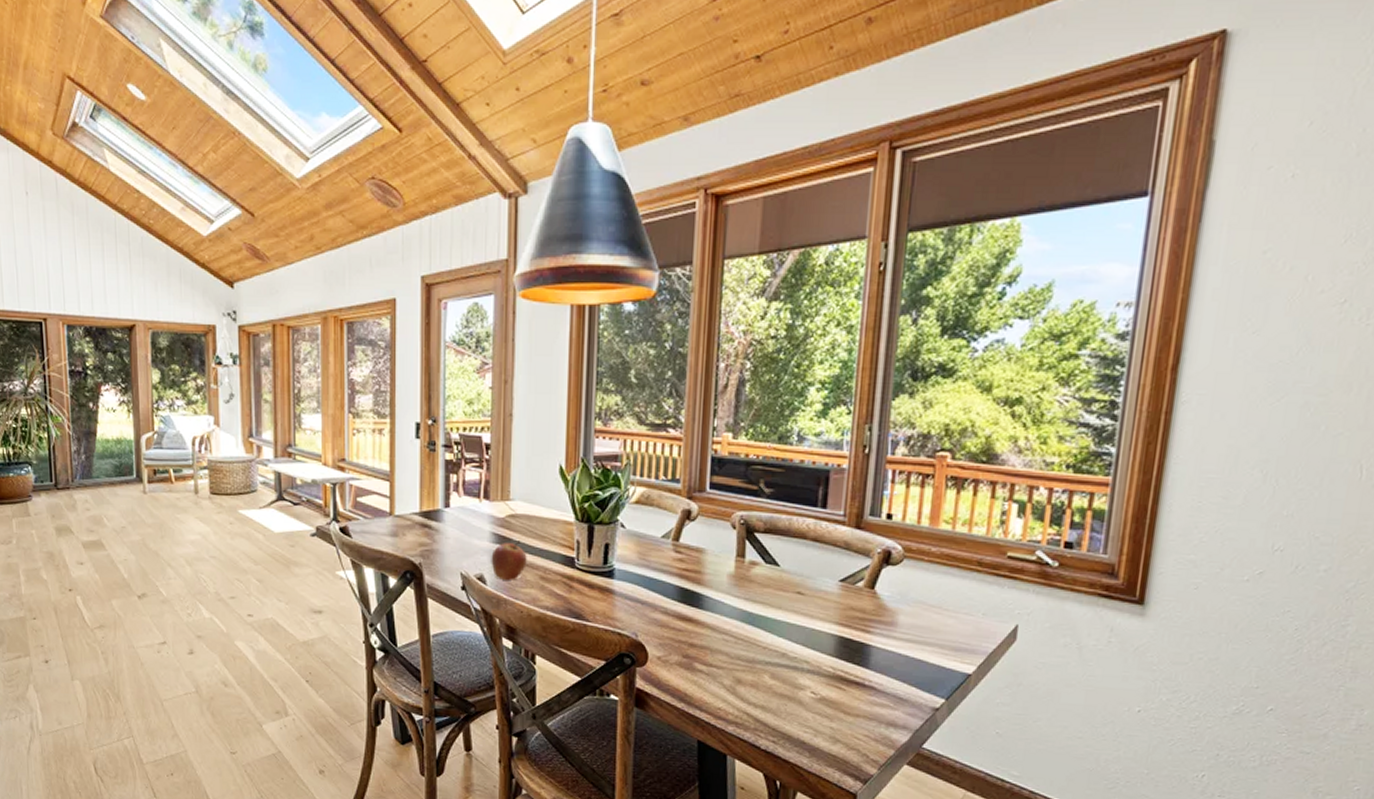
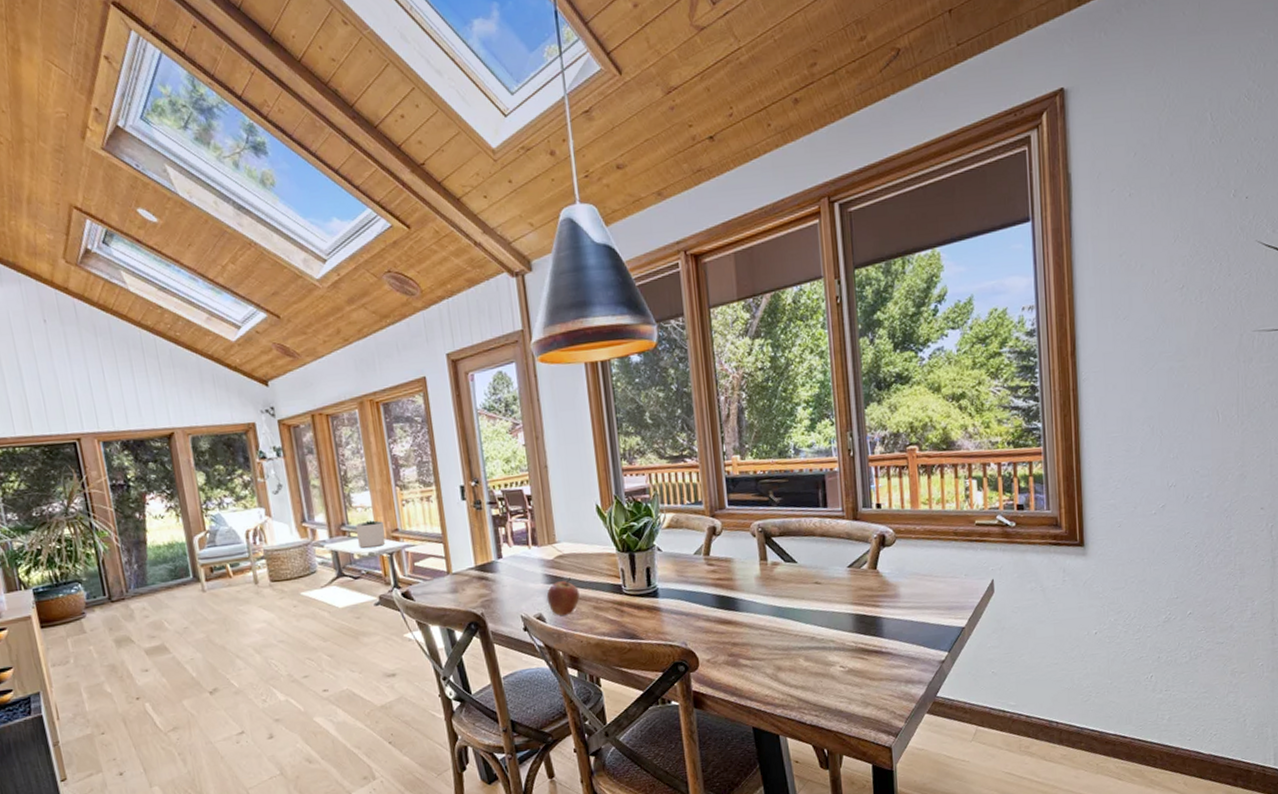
planter: none [303,446,332,474] -> present [356,520,386,548]

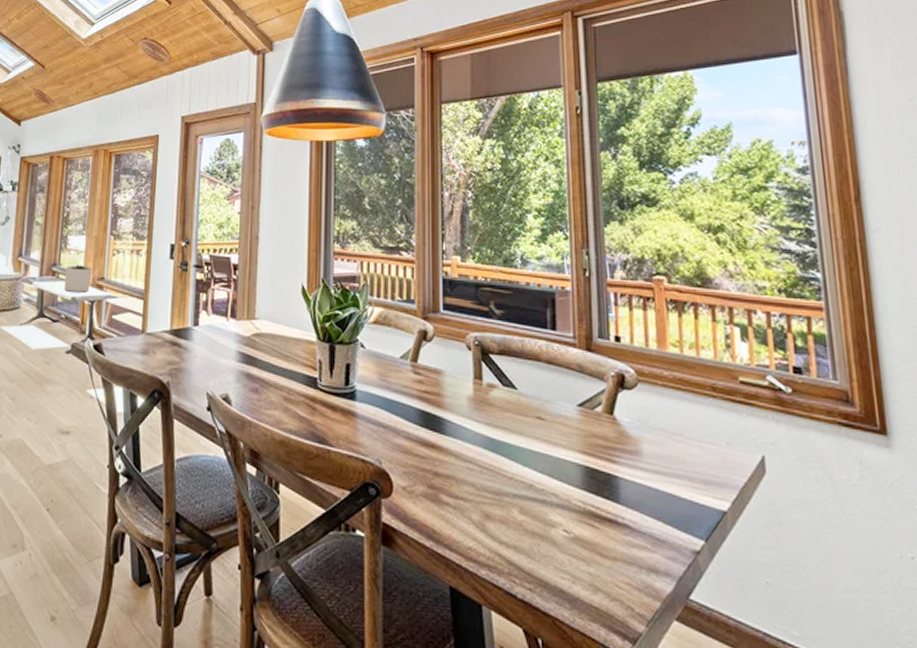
fruit: present [546,578,580,616] -> none [236,360,271,402]

